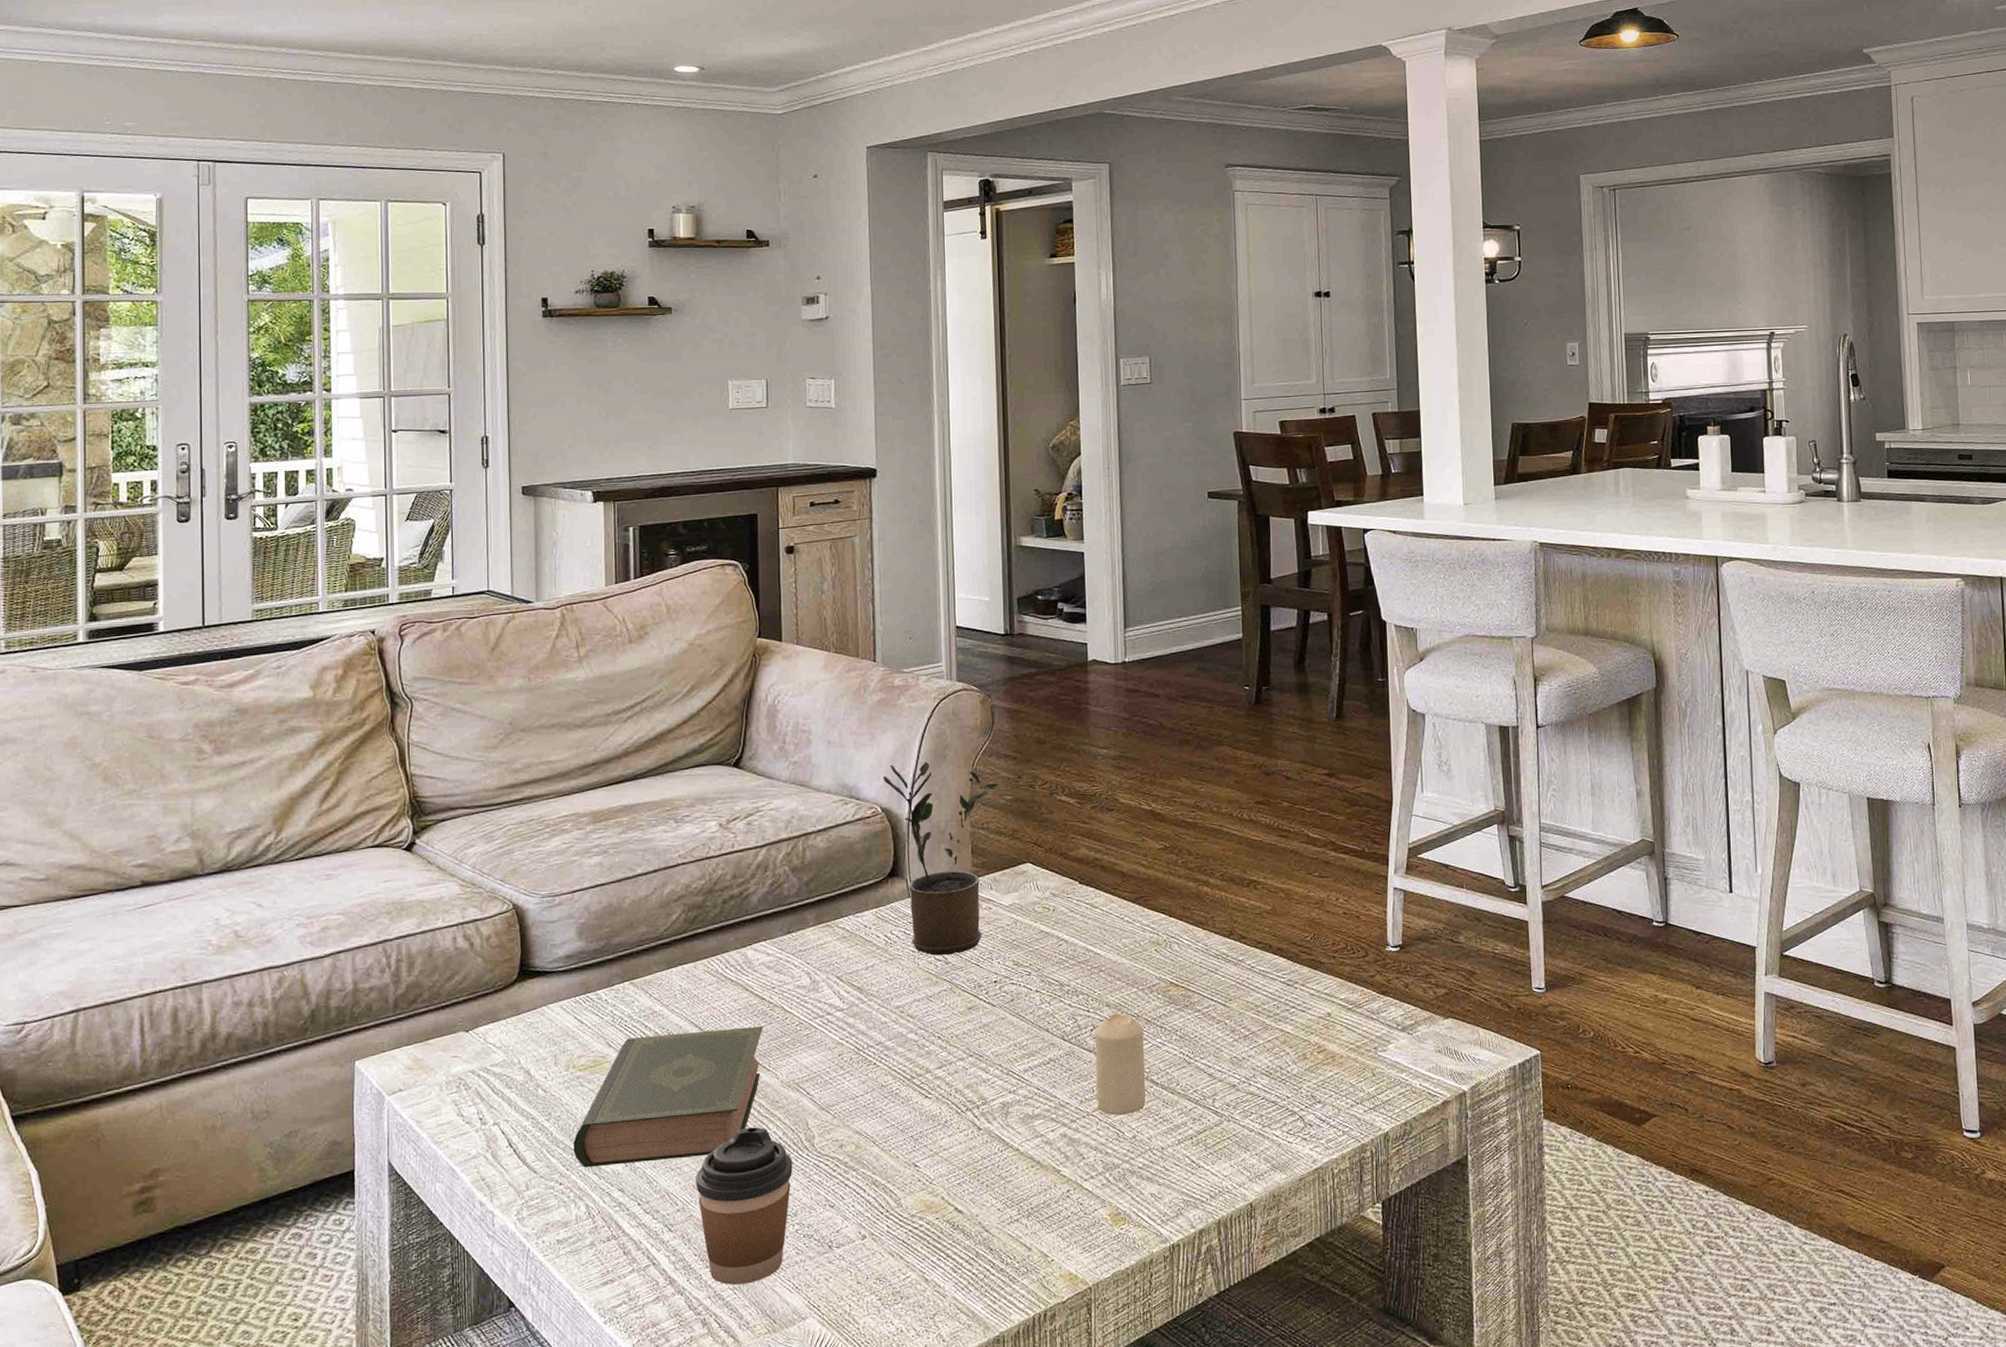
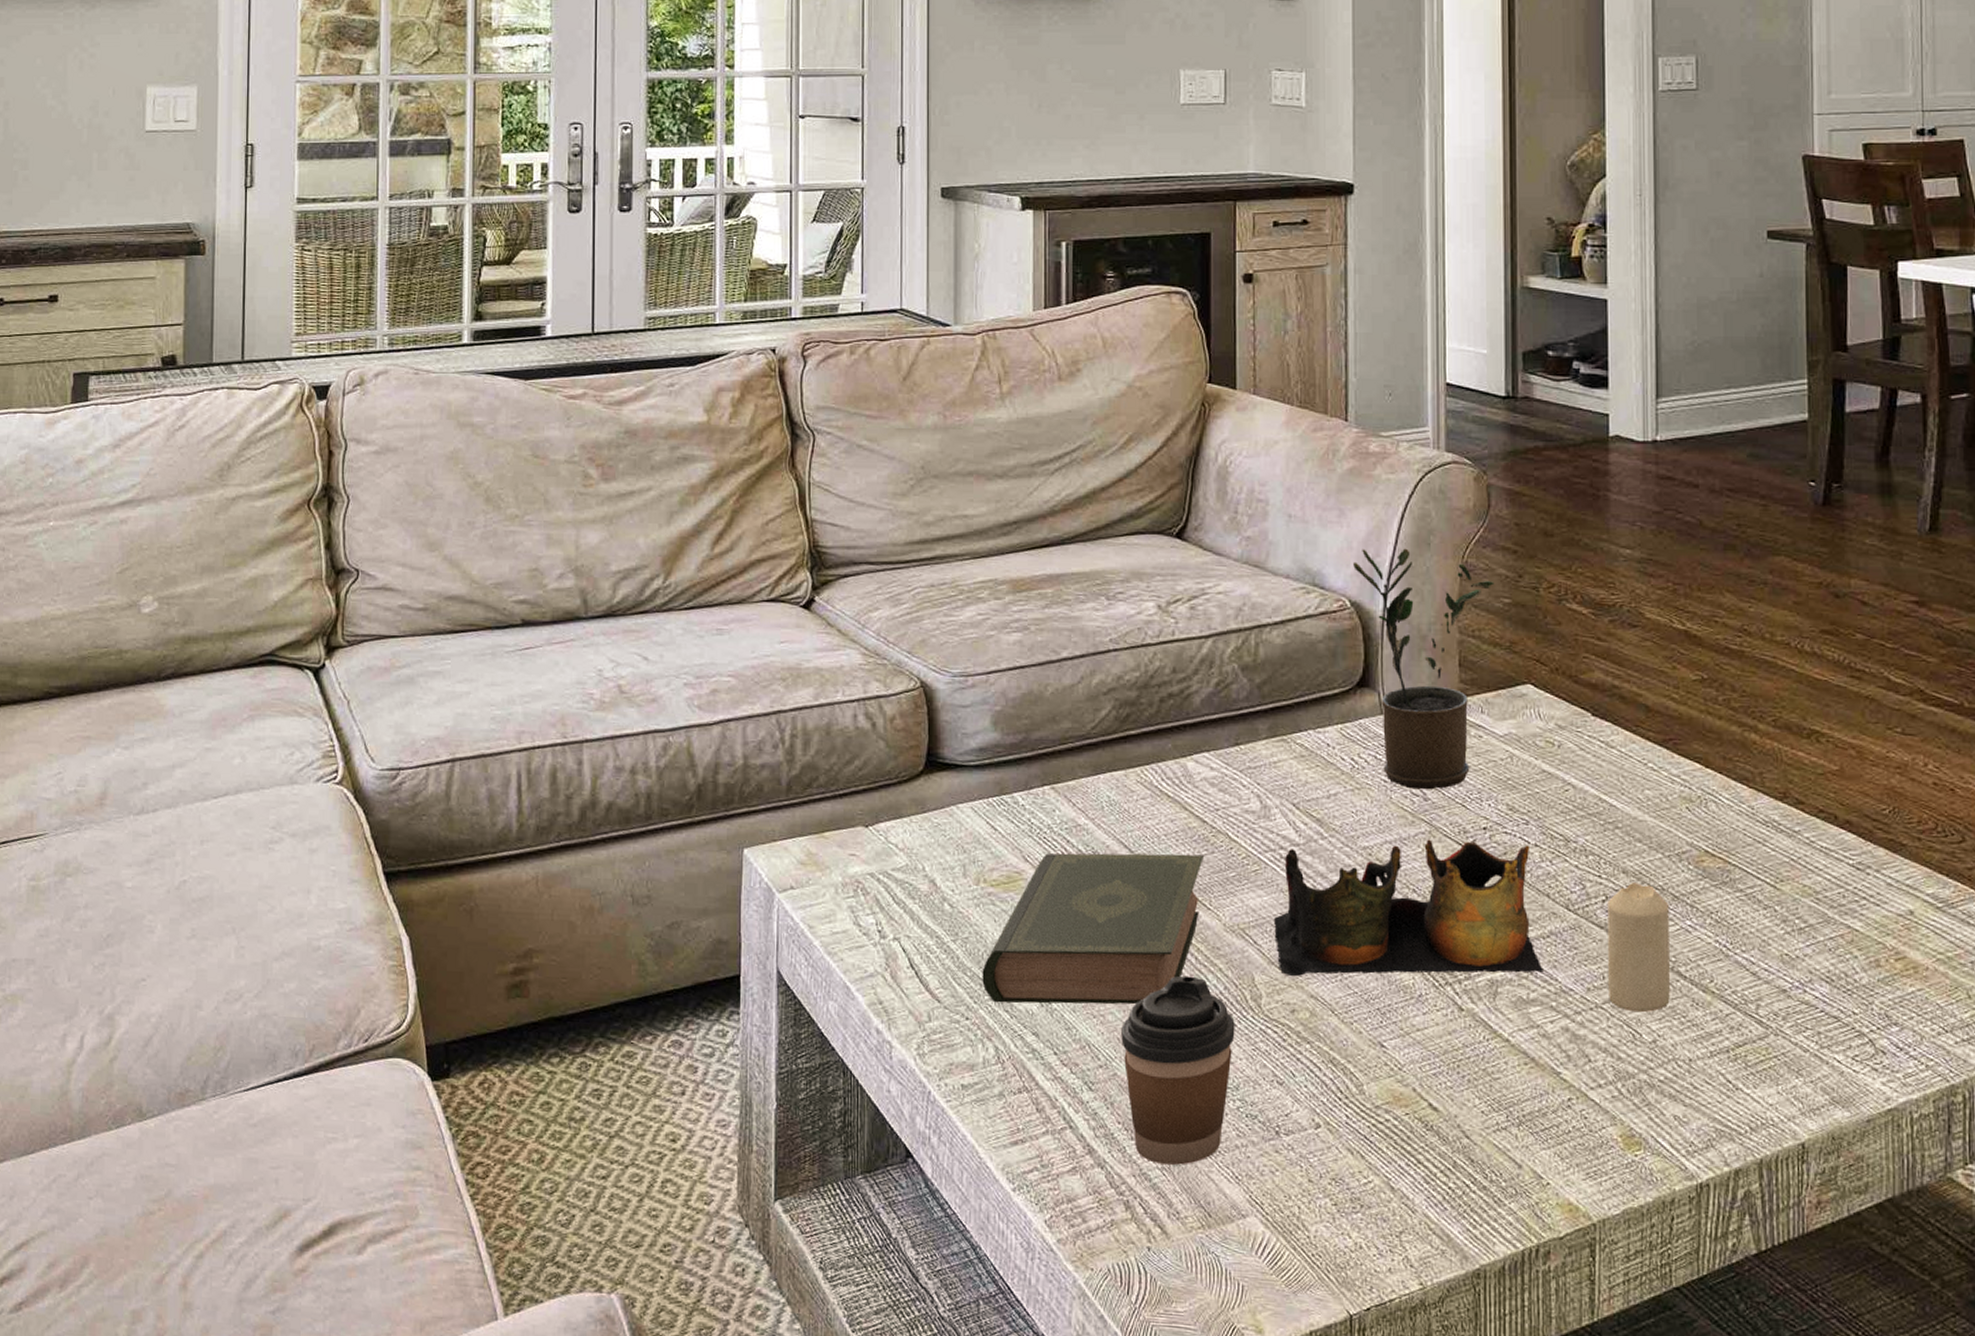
decorative bowl: none [823,992,1045,1118] -> present [1273,839,1543,977]

